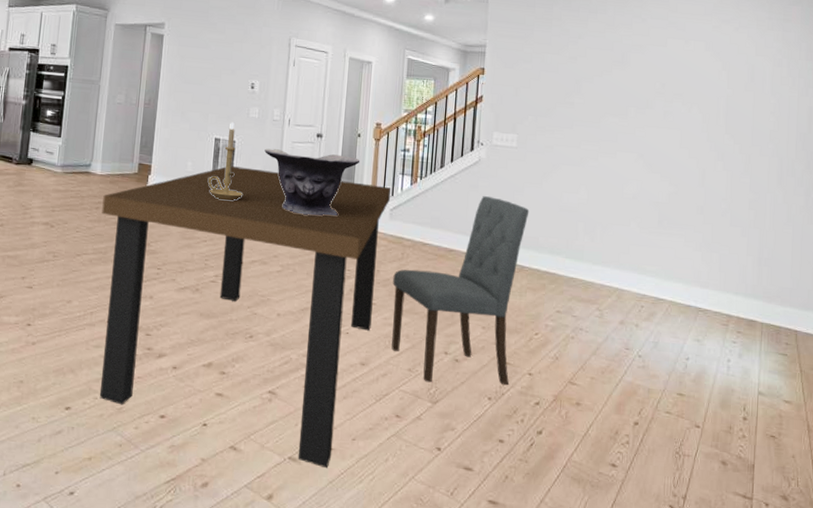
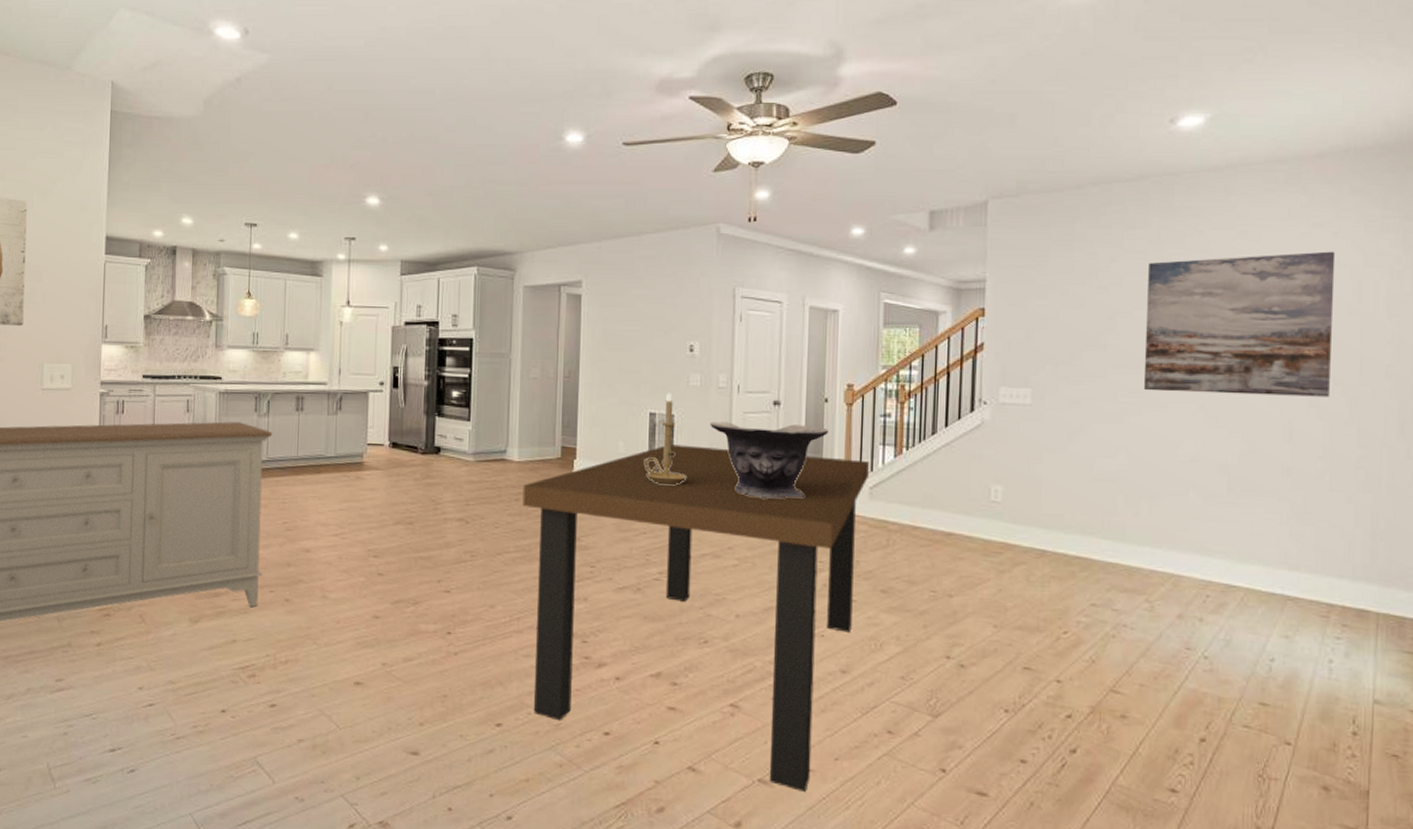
dining chair: present [391,196,530,386] -> none [877,467,1051,695]
wall art: none [599,40,737,153] -> present [1143,251,1336,397]

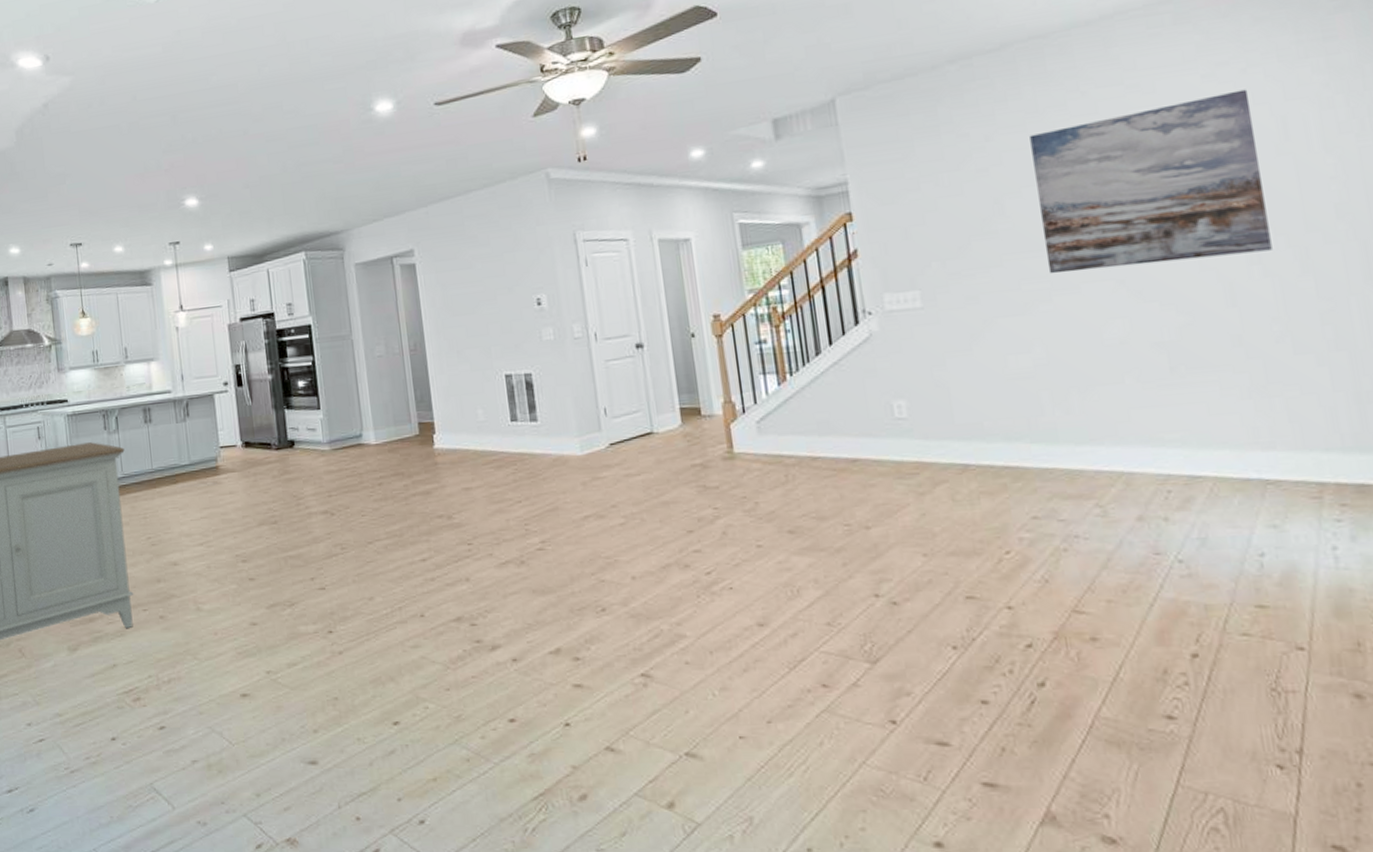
dining table: present [522,444,870,793] -> none [384,393,762,763]
candle holder: present [645,392,686,486] -> none [508,351,555,449]
decorative bowl: present [710,421,829,499] -> none [571,364,702,449]

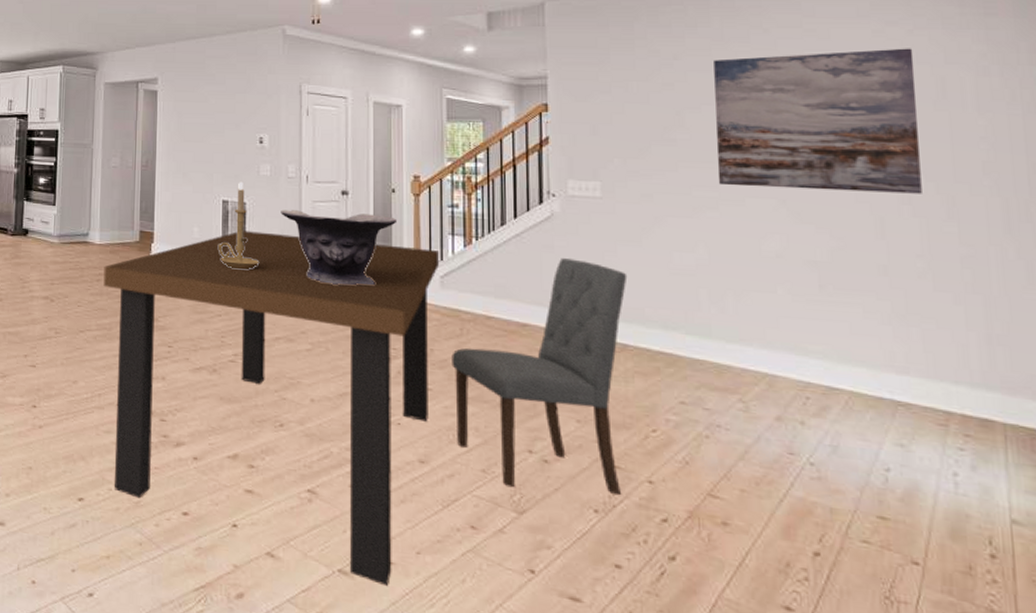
dining table: none [384,393,762,763] -> present [103,231,440,587]
candle holder: none [508,351,555,449] -> present [219,181,259,270]
decorative bowl: none [571,364,702,449] -> present [281,209,398,286]
dining chair: none [779,380,979,638] -> present [452,258,628,495]

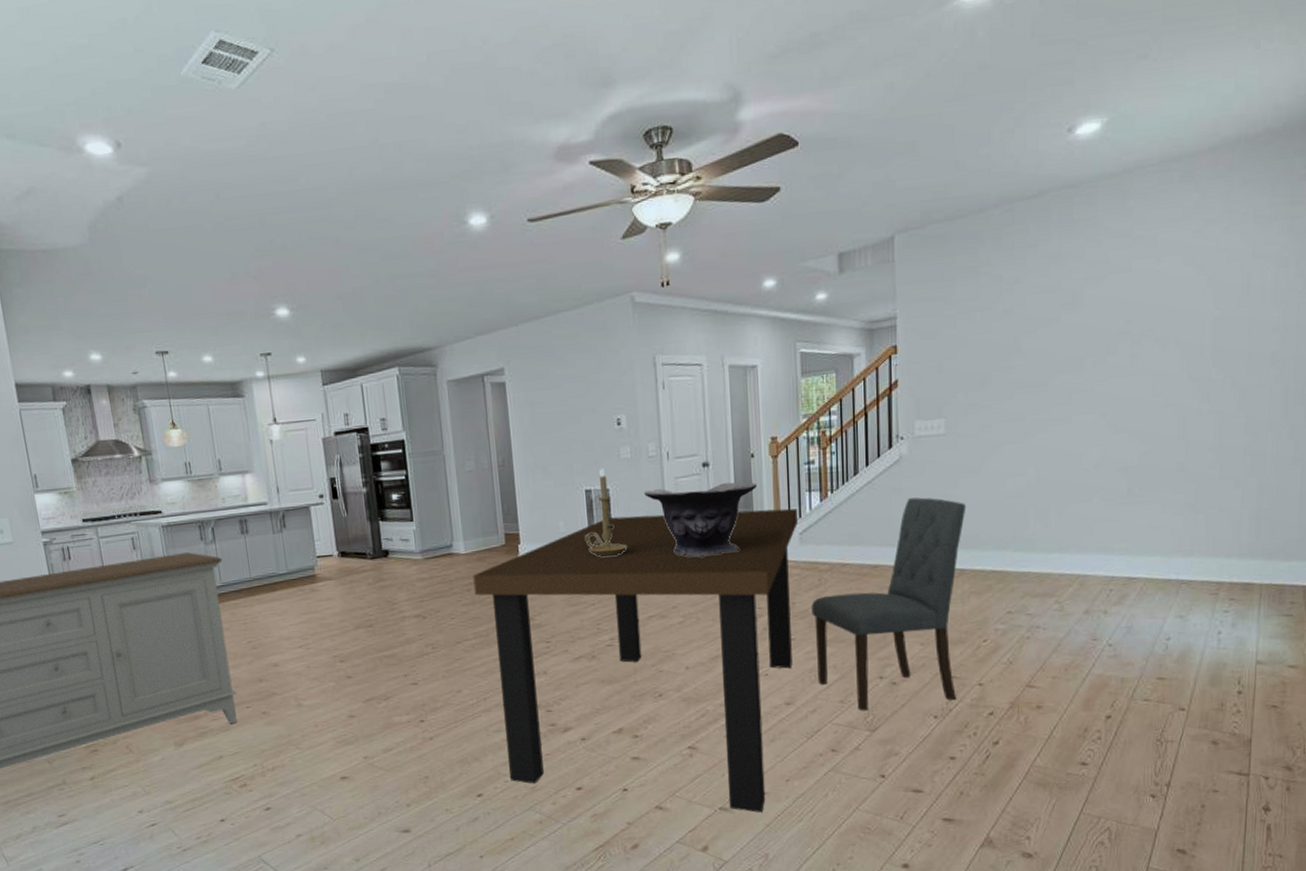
wall art: present [714,48,922,194] -> none [1048,246,1227,407]

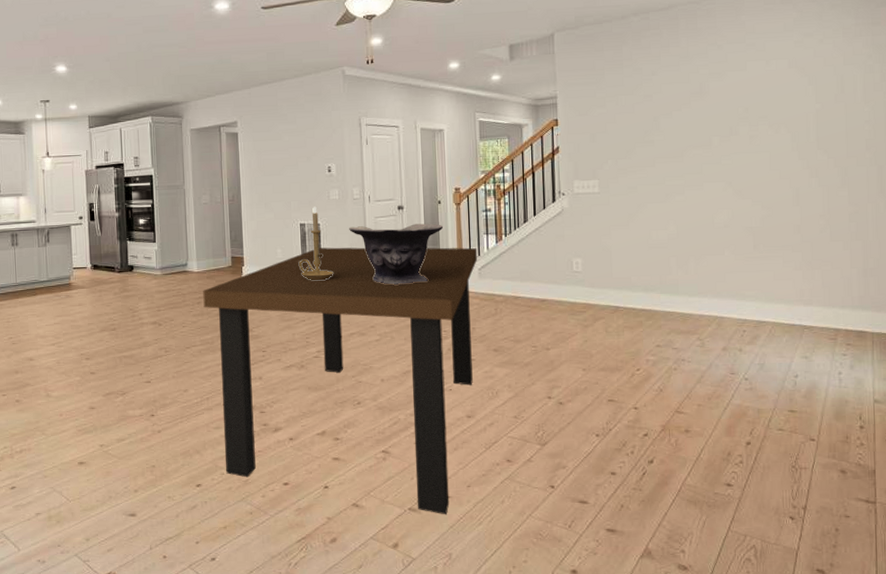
dining chair: present [811,497,967,712] -> none [489,244,619,427]

